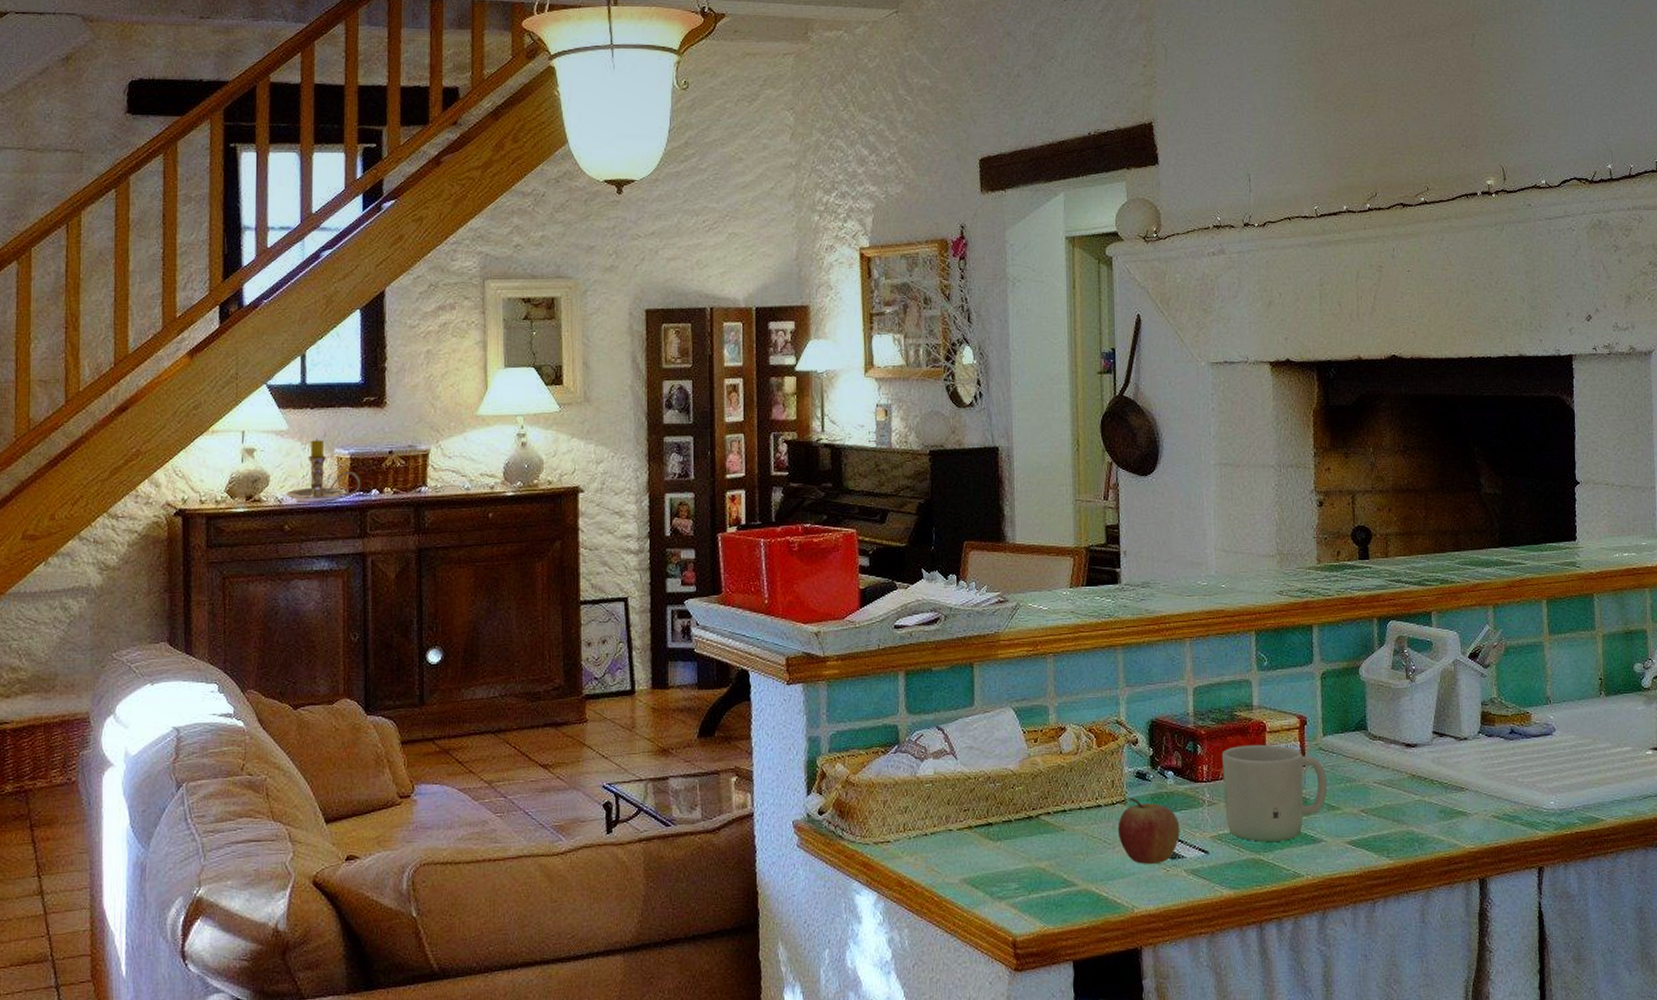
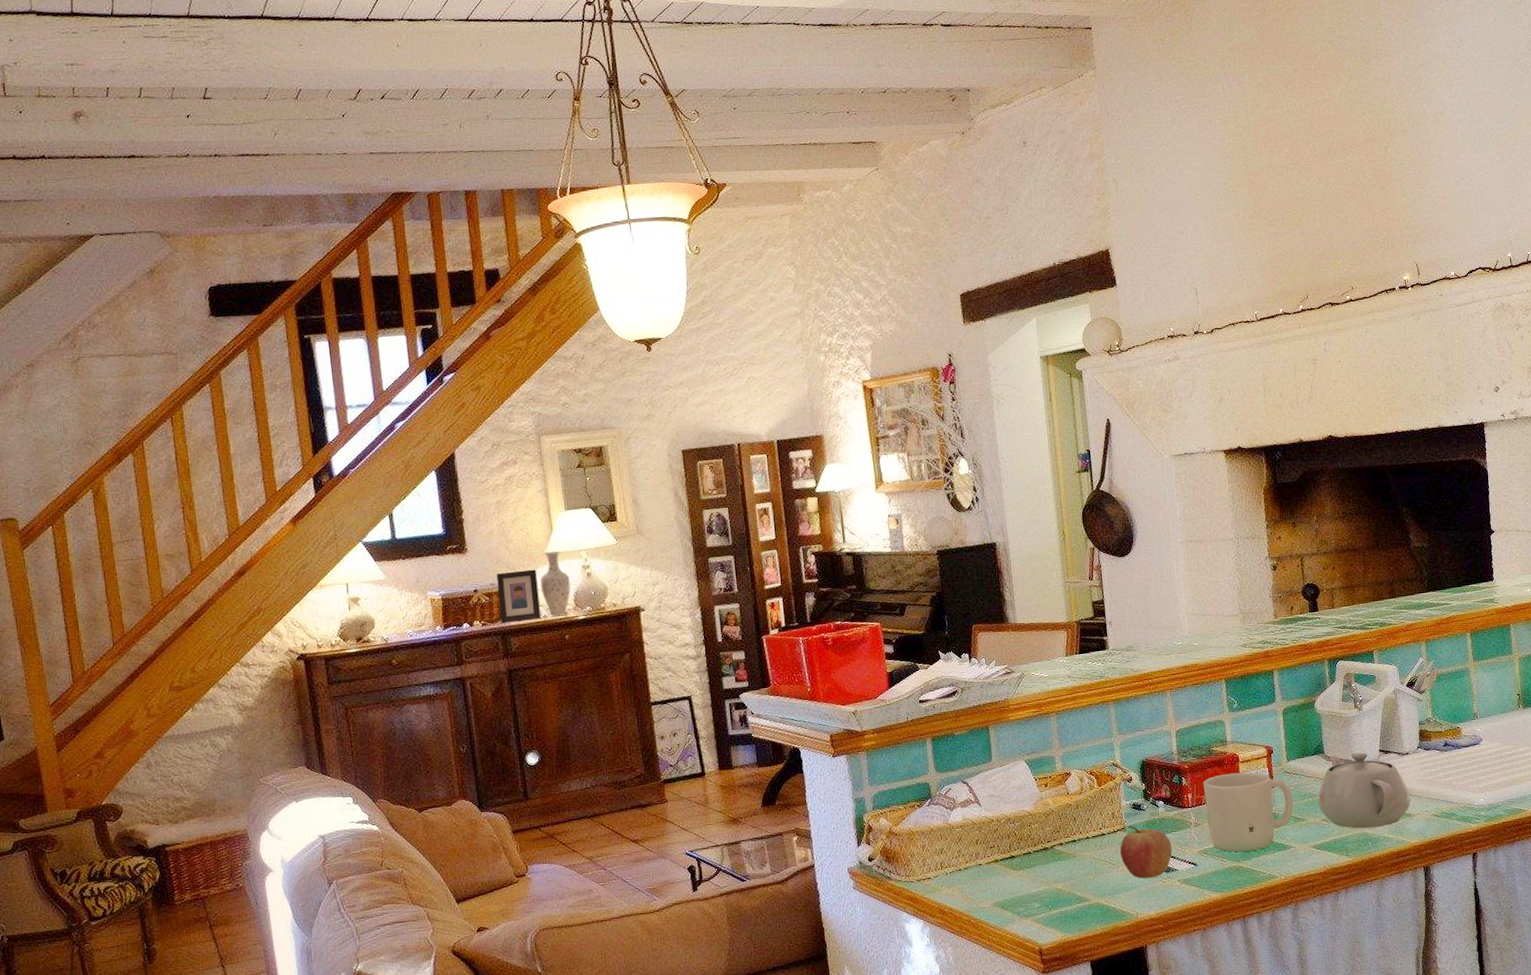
candlestick: present [287,438,361,504] -> none [391,584,454,640]
picture frame: none [416,433,463,493] -> present [496,569,541,623]
vase: none [466,414,501,490] -> present [540,551,571,617]
teapot: none [1357,733,1468,826] -> present [1318,752,1411,829]

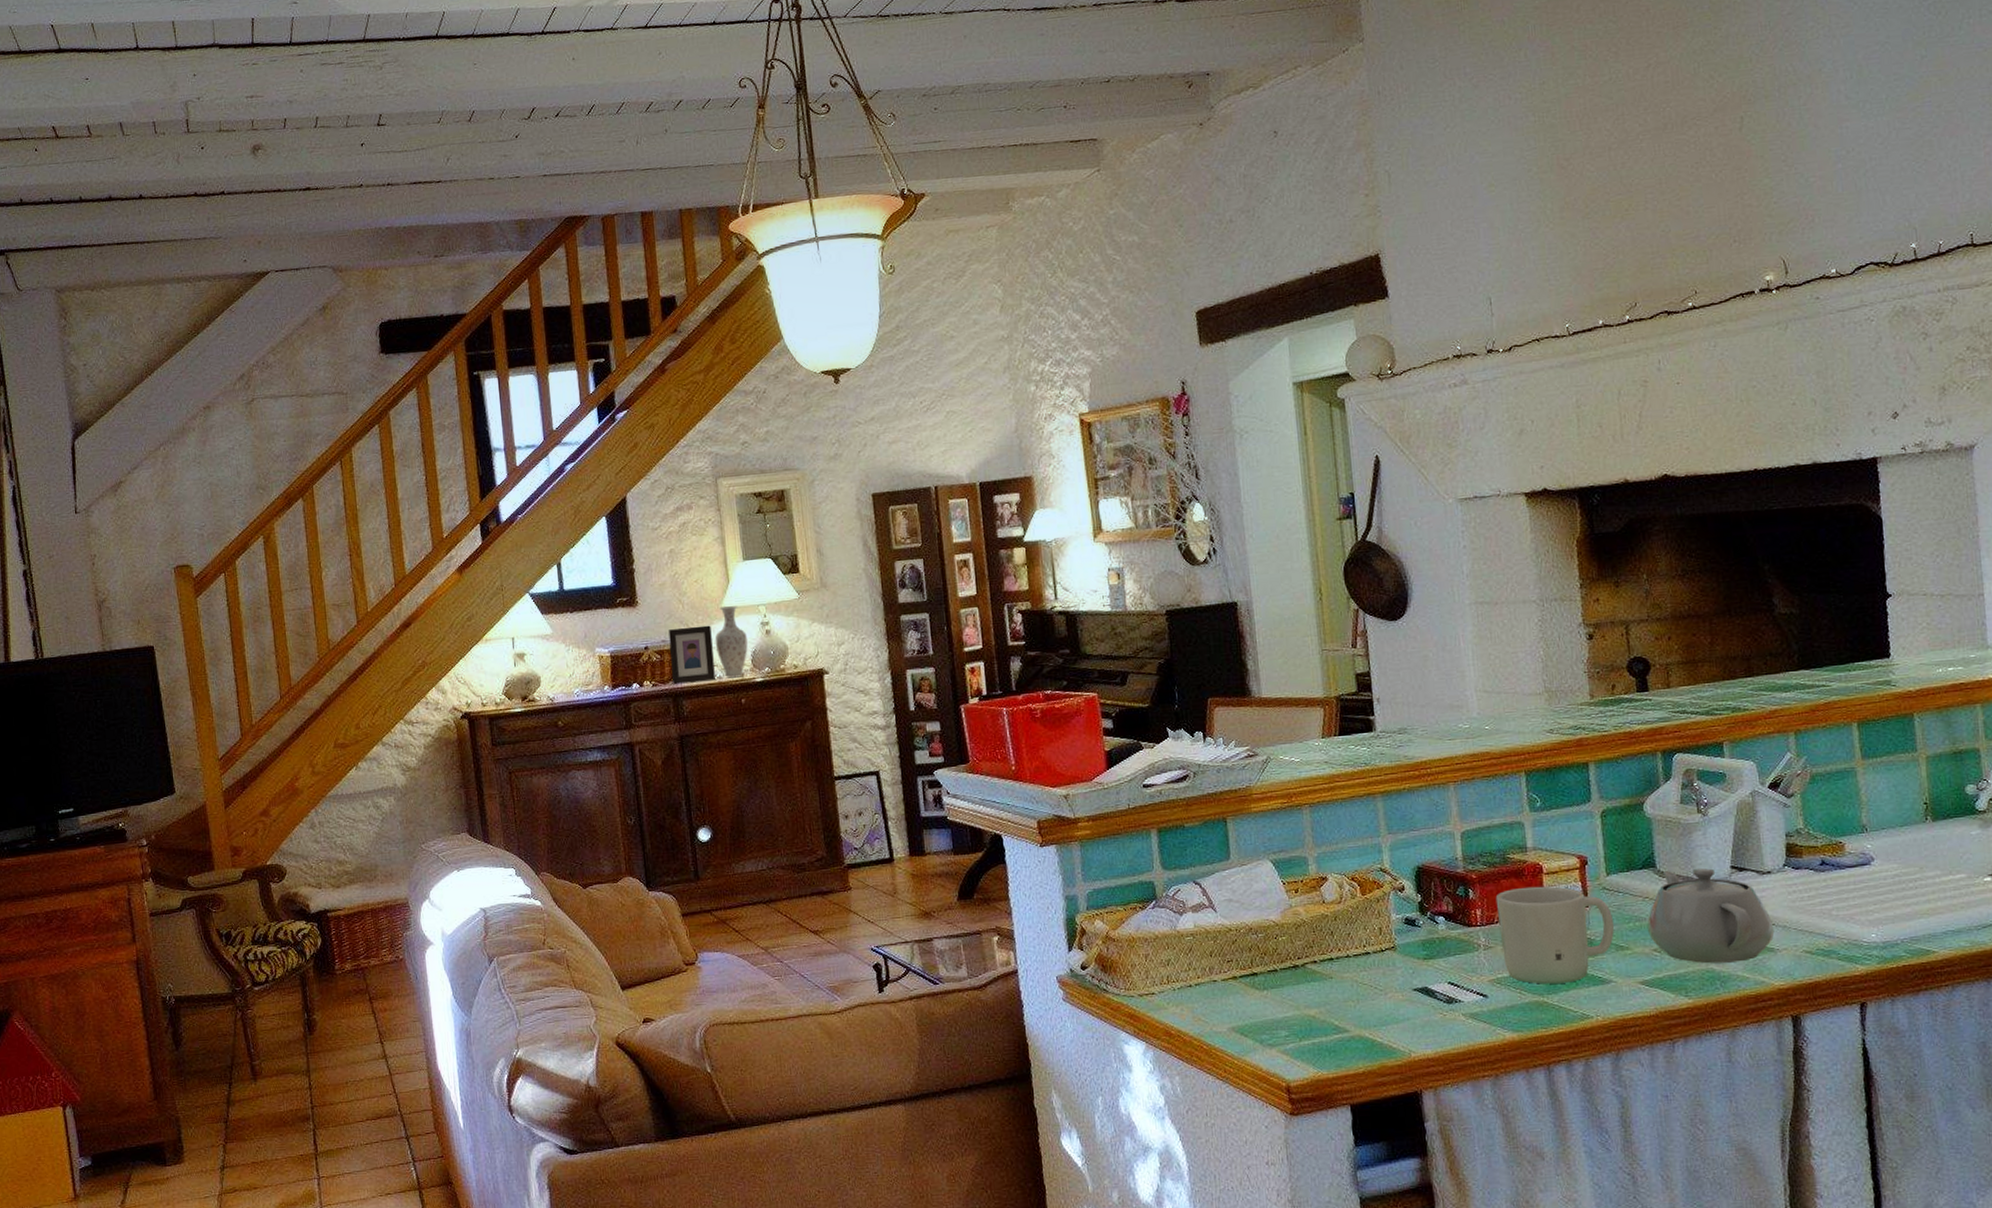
fruit: present [1119,825,1172,879] -> none [1388,943,1456,1009]

